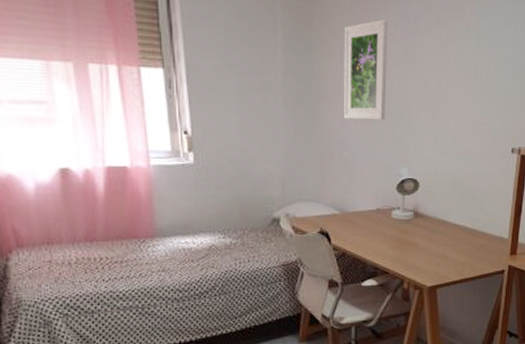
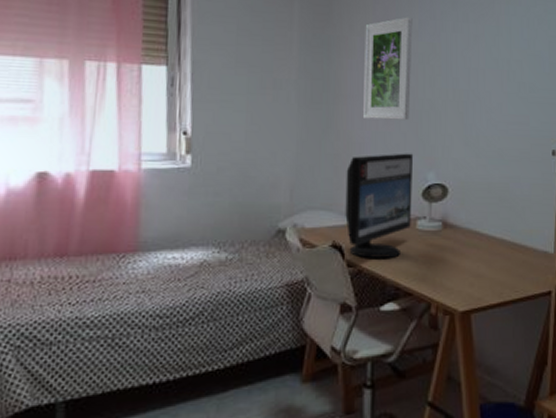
computer monitor: none [330,151,389,243] -> present [345,153,414,258]

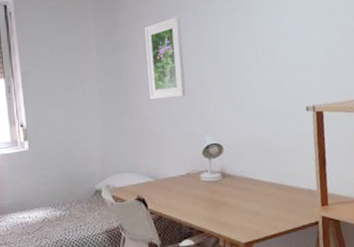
computer monitor: present [345,153,414,258] -> none [141,122,197,207]

